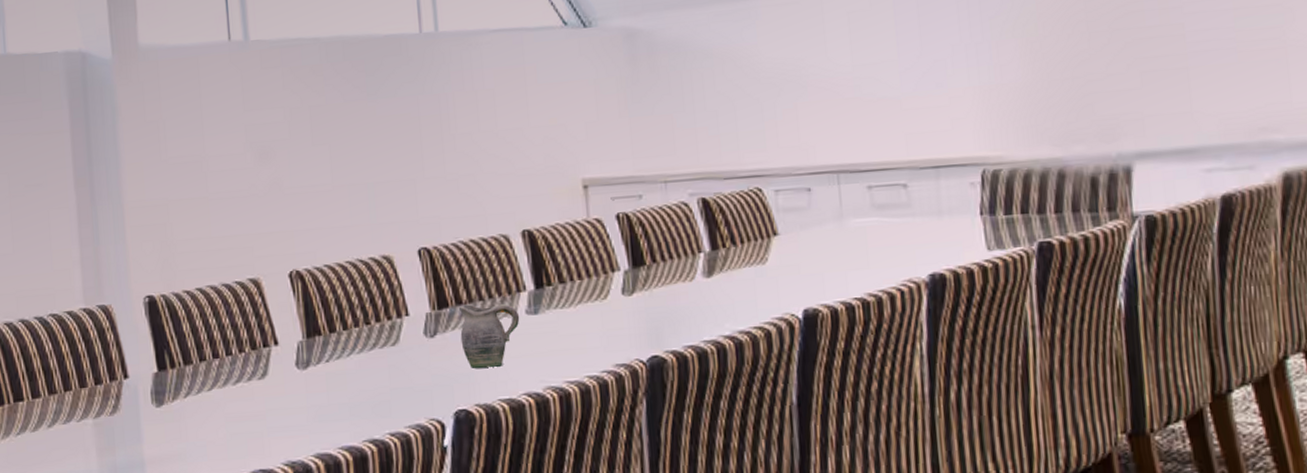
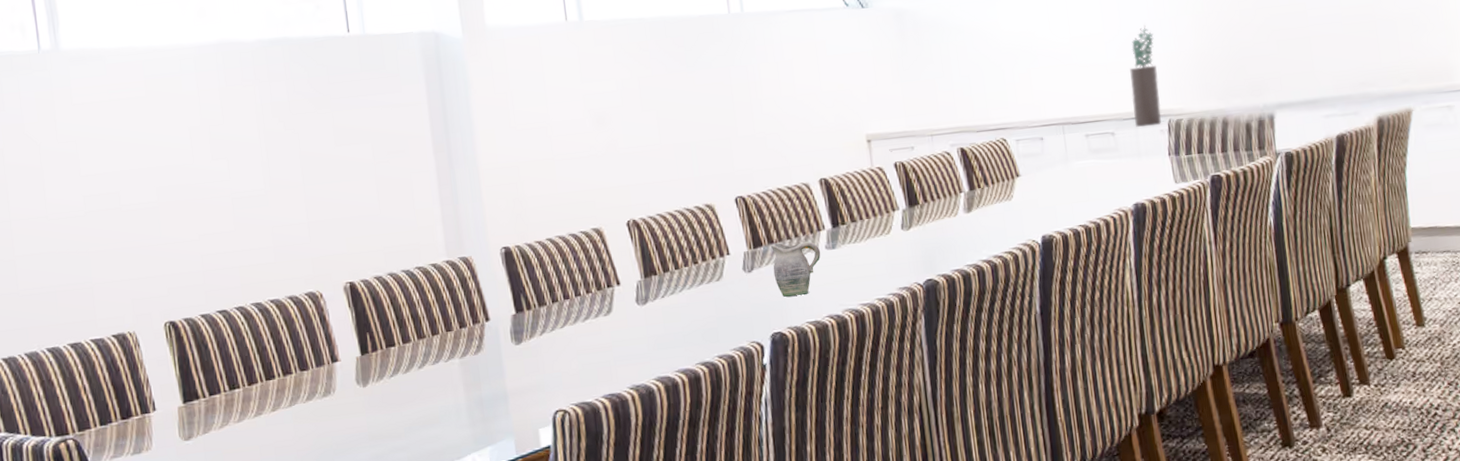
vase: none [931,50,973,179] -> present [1129,24,1162,128]

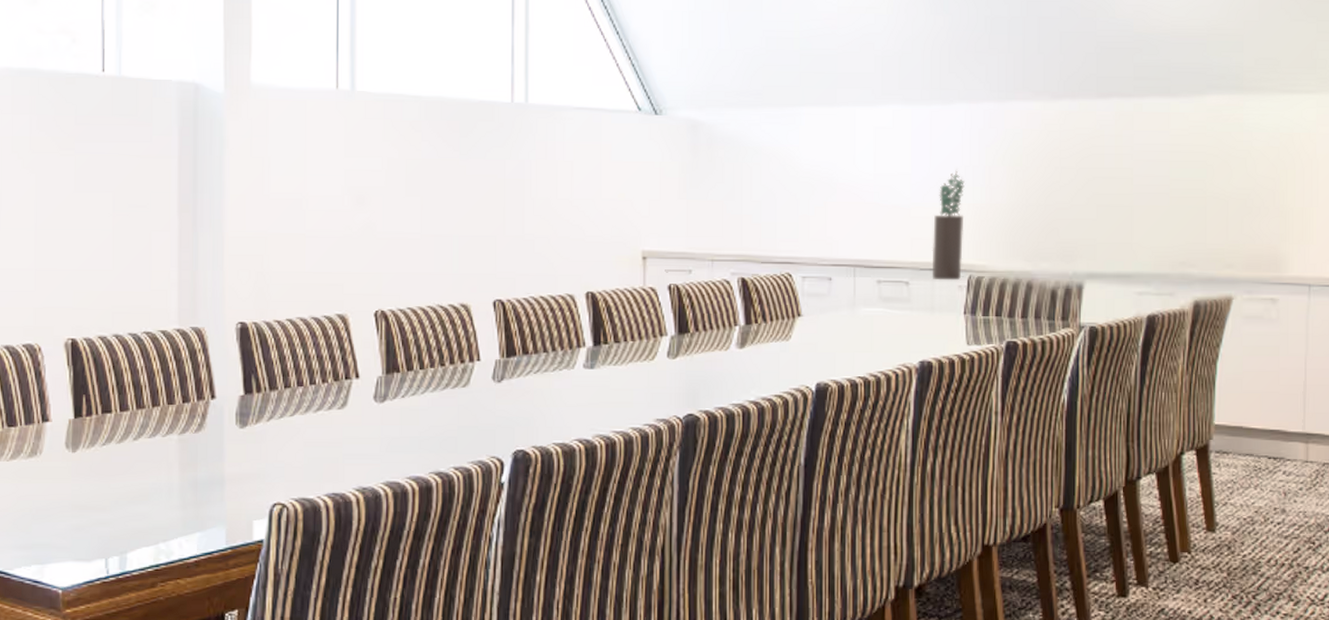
pitcher: present [770,241,821,297] -> none [524,355,578,413]

